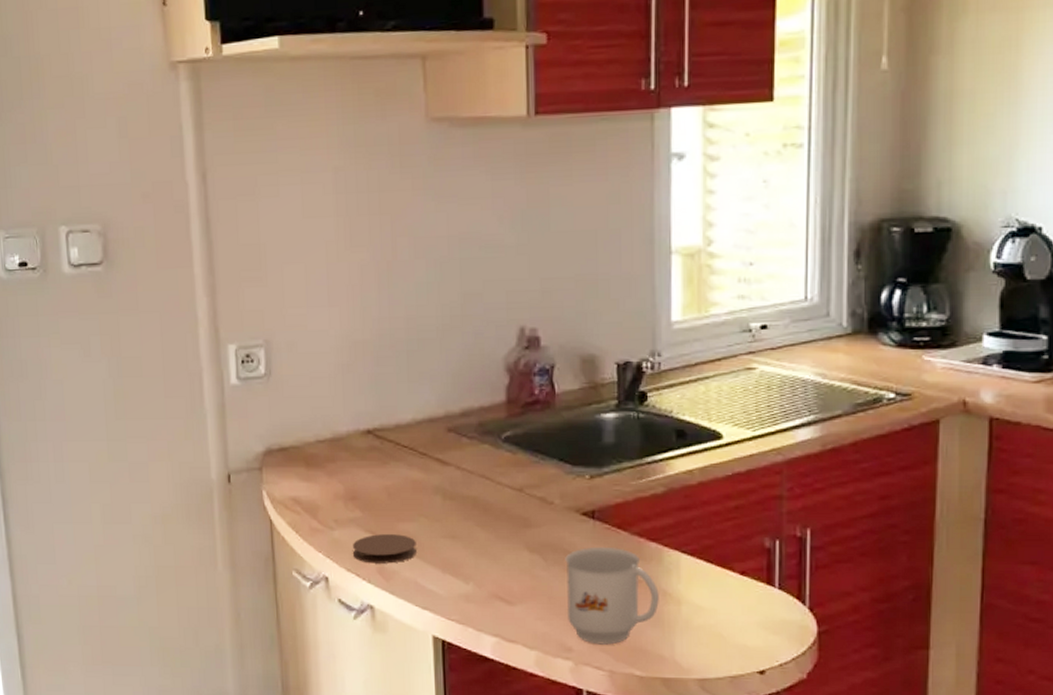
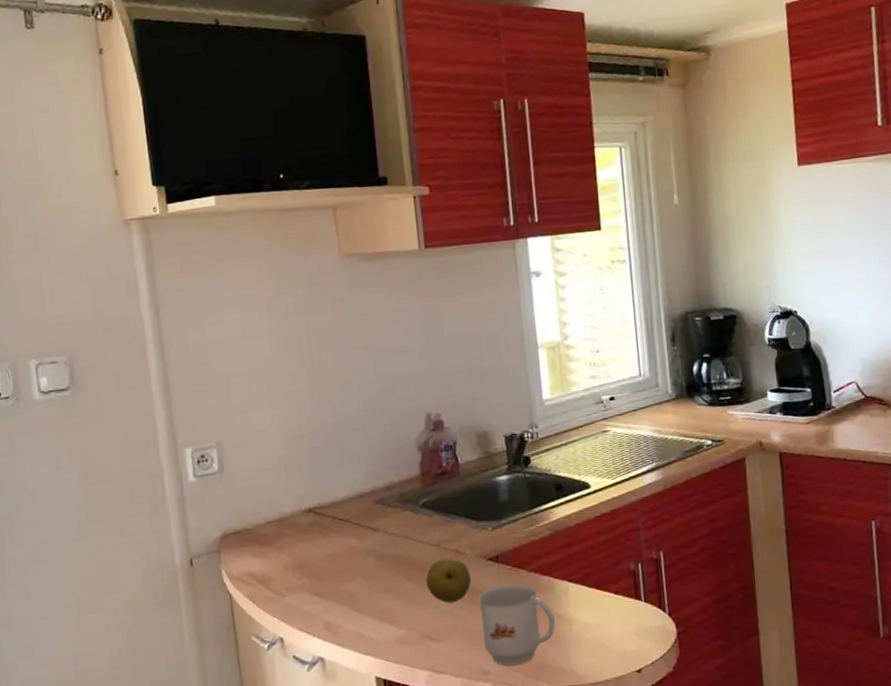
coaster: present [352,534,417,564] -> none [301,593,357,622]
fruit: none [502,506,559,561] -> present [426,558,472,603]

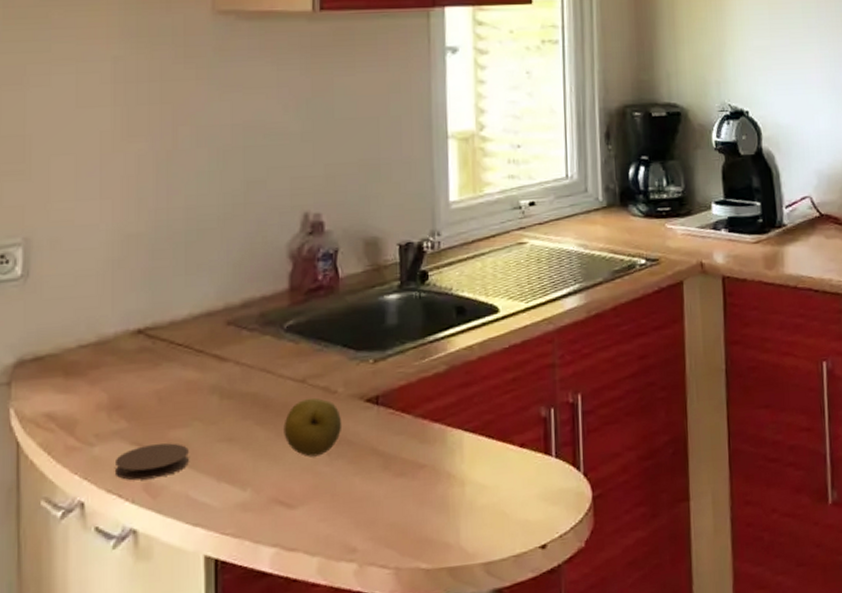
coaster: none [301,593,357,622] -> present [114,443,189,481]
mug: present [478,584,555,666] -> none [349,432,444,541]

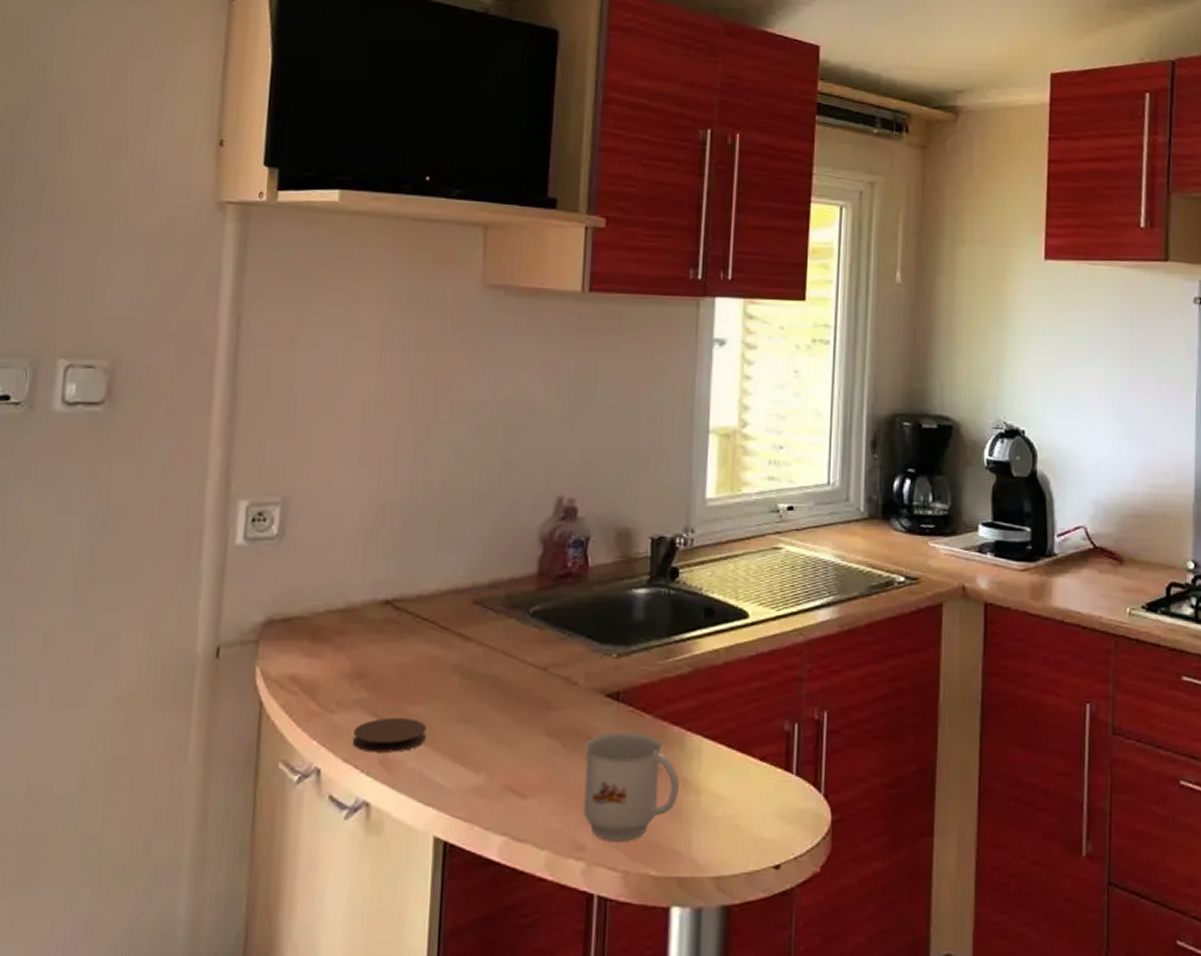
fruit: present [283,397,342,457] -> none [521,687,581,748]
mug: none [349,432,444,541] -> present [583,731,679,842]

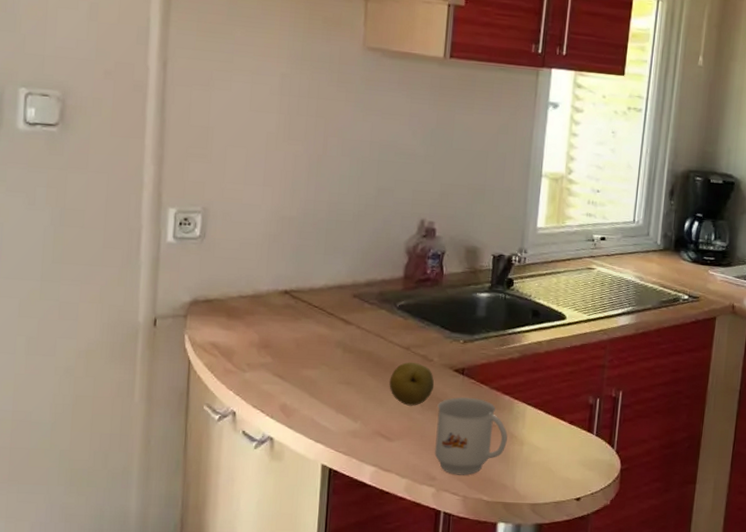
coaster: present [352,718,426,753] -> none [259,378,316,403]
fruit: none [521,687,581,748] -> present [389,362,435,406]

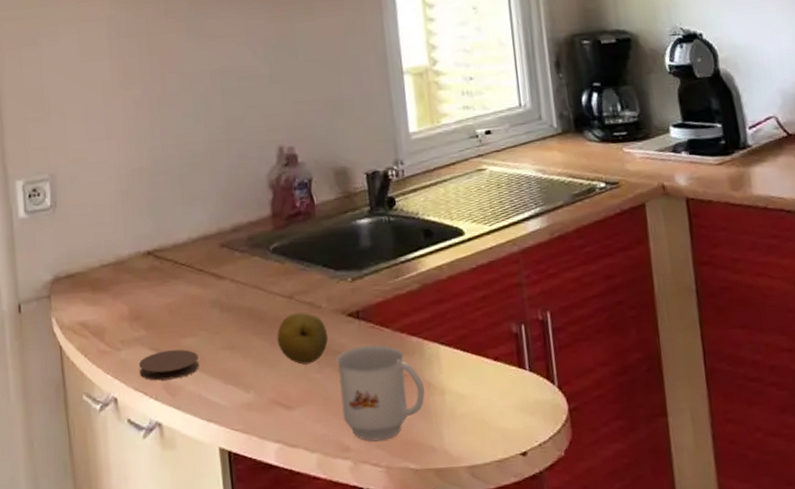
coaster: none [259,378,316,403] -> present [138,349,199,381]

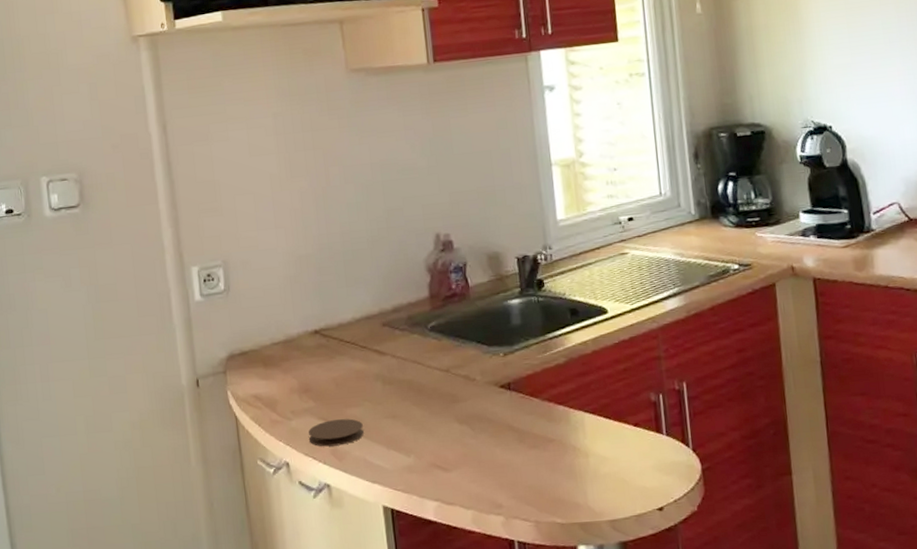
fruit: present [277,312,329,365] -> none [435,384,482,432]
mug: present [336,344,425,442] -> none [489,413,571,499]

